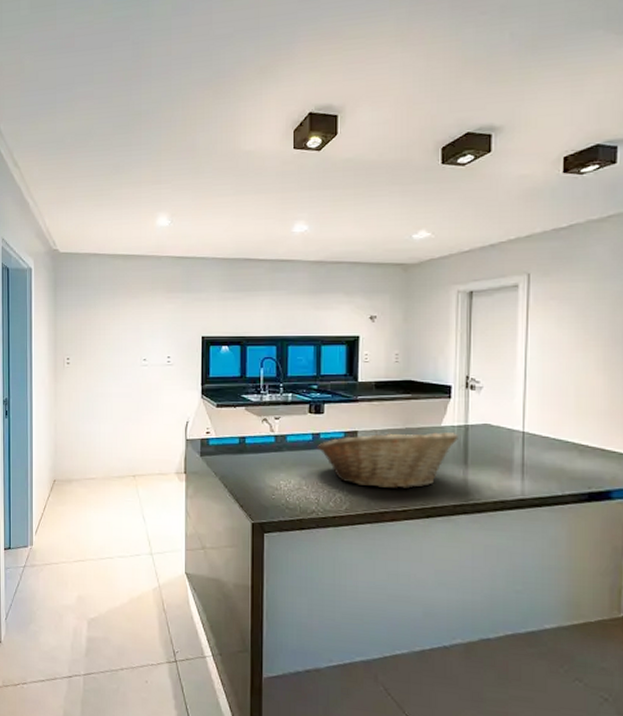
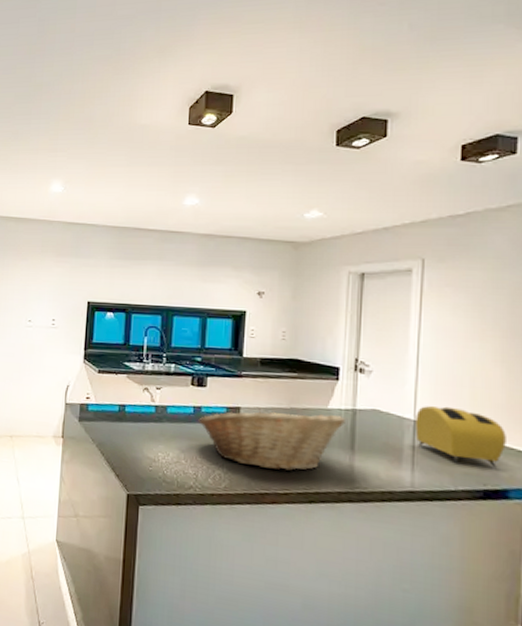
toaster: none [524,416,609,470] -> present [415,405,506,467]

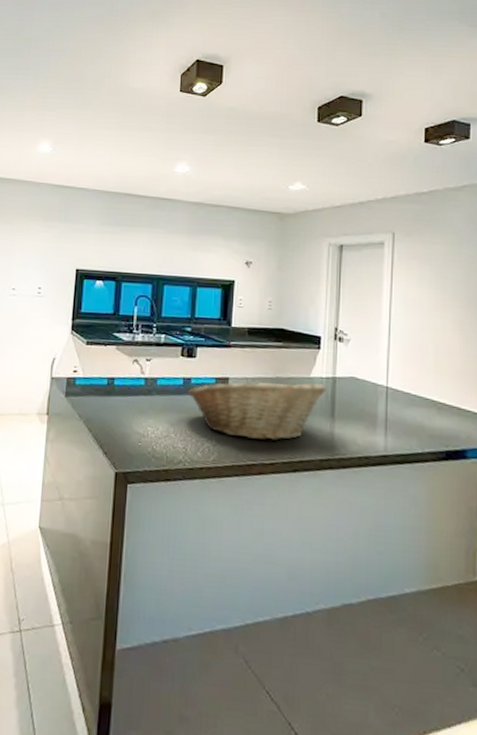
toaster: present [415,405,506,467] -> none [388,372,464,429]

